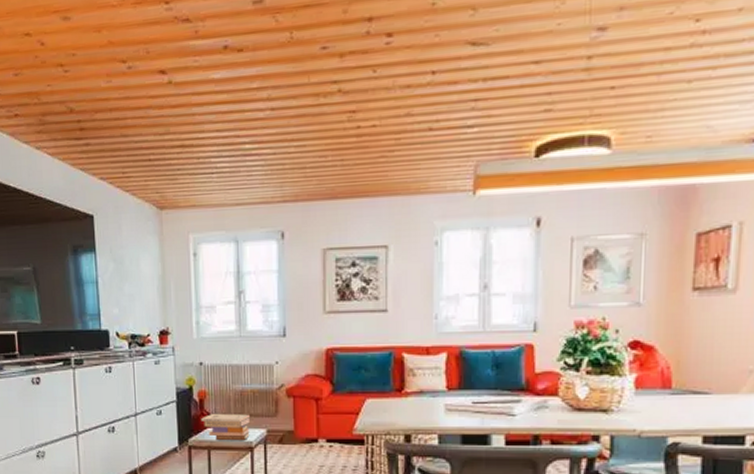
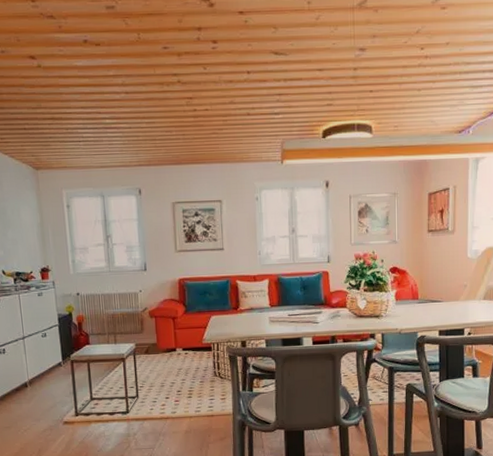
books: present [201,413,251,441] -> none [80,332,122,355]

